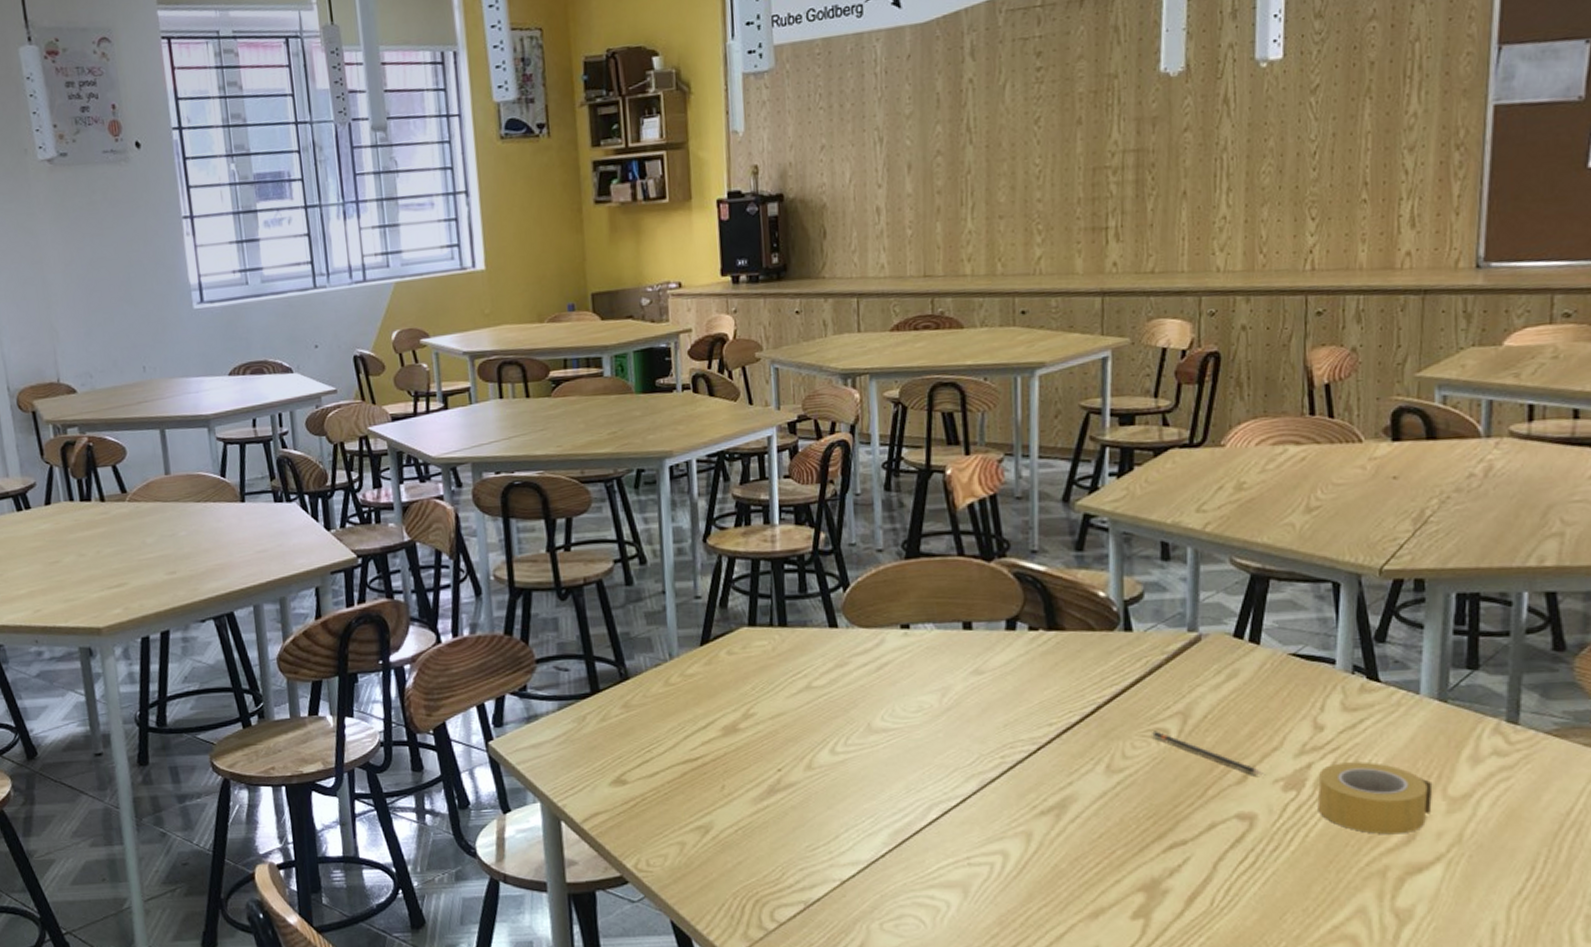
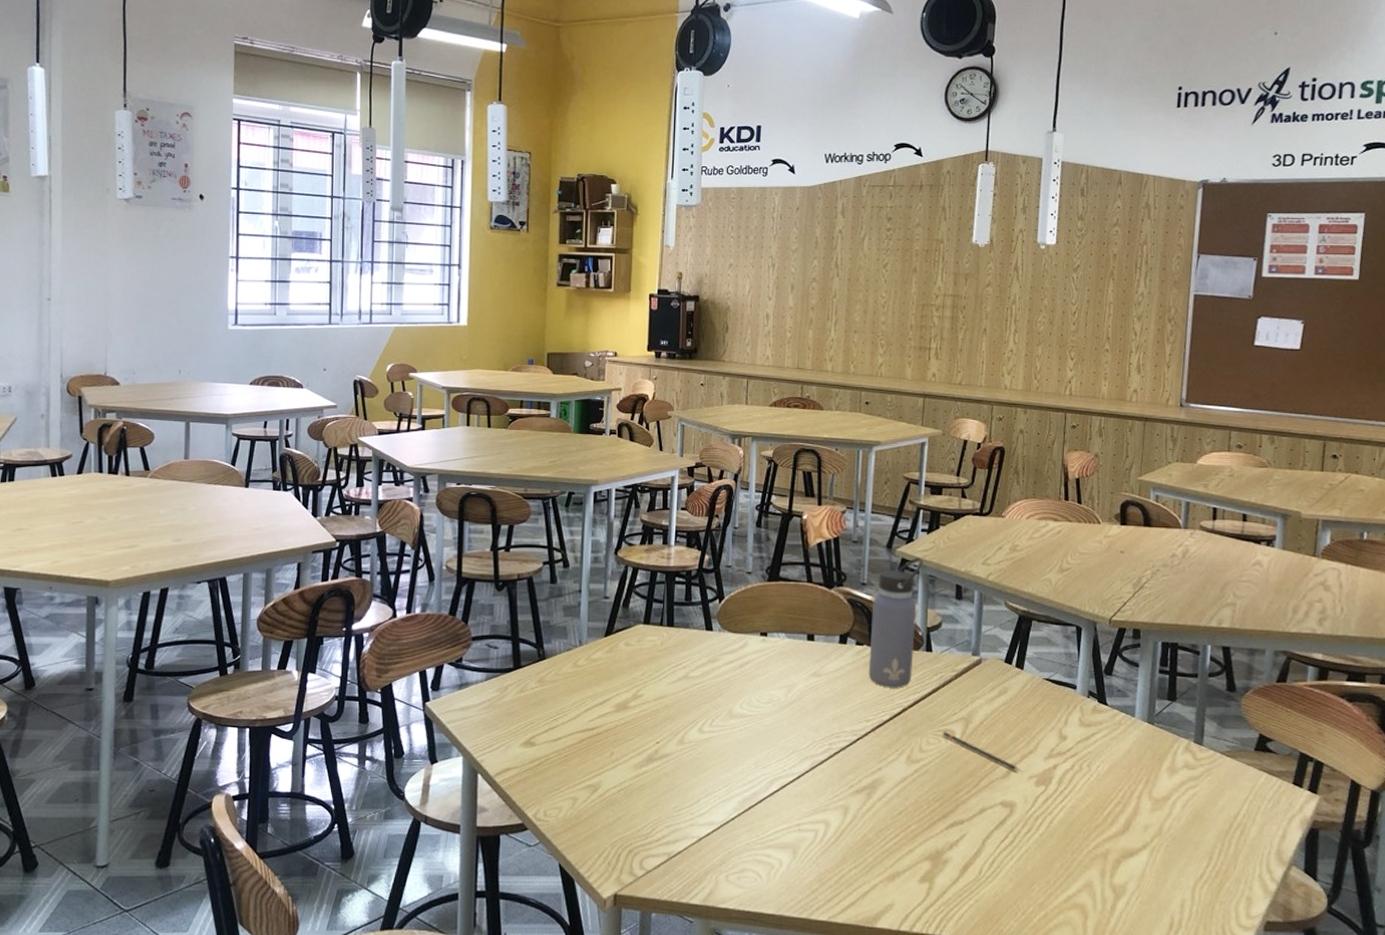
water bottle: none [1047,510,1115,681] -> present [868,557,924,687]
adhesive tape: present [1317,762,1433,835] -> none [1060,766,1142,825]

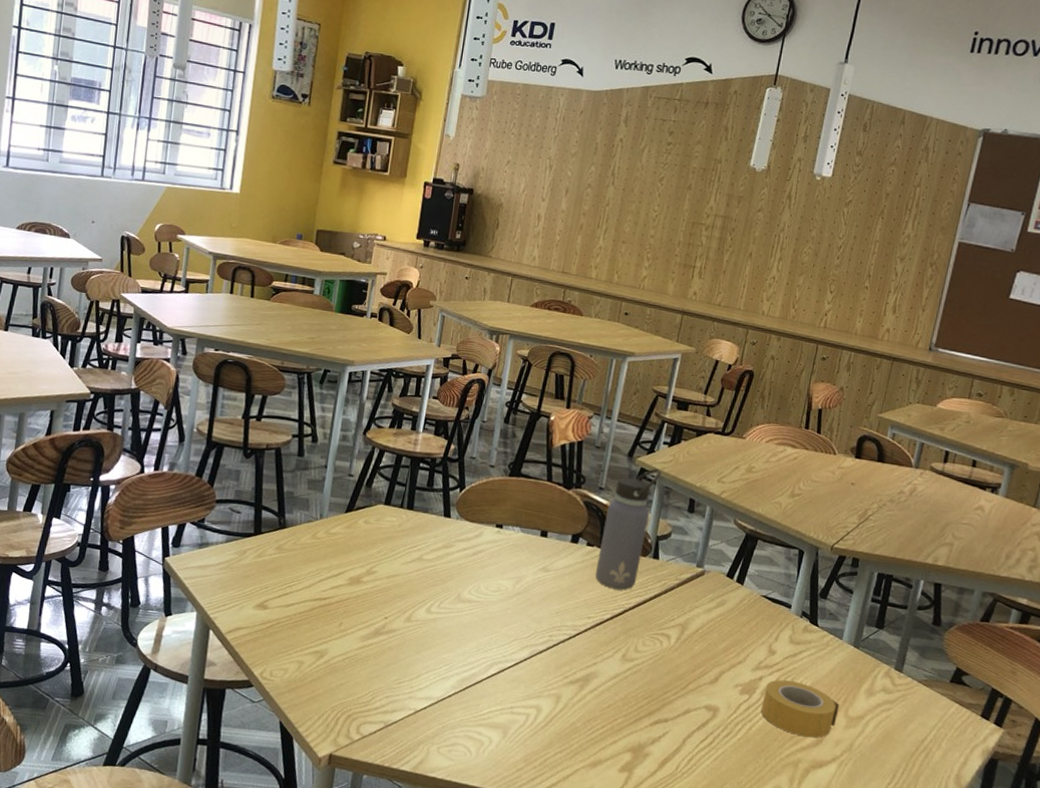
pencil: present [942,731,1023,773] -> none [658,635,730,681]
adhesive tape: none [1060,766,1142,825] -> present [761,679,840,738]

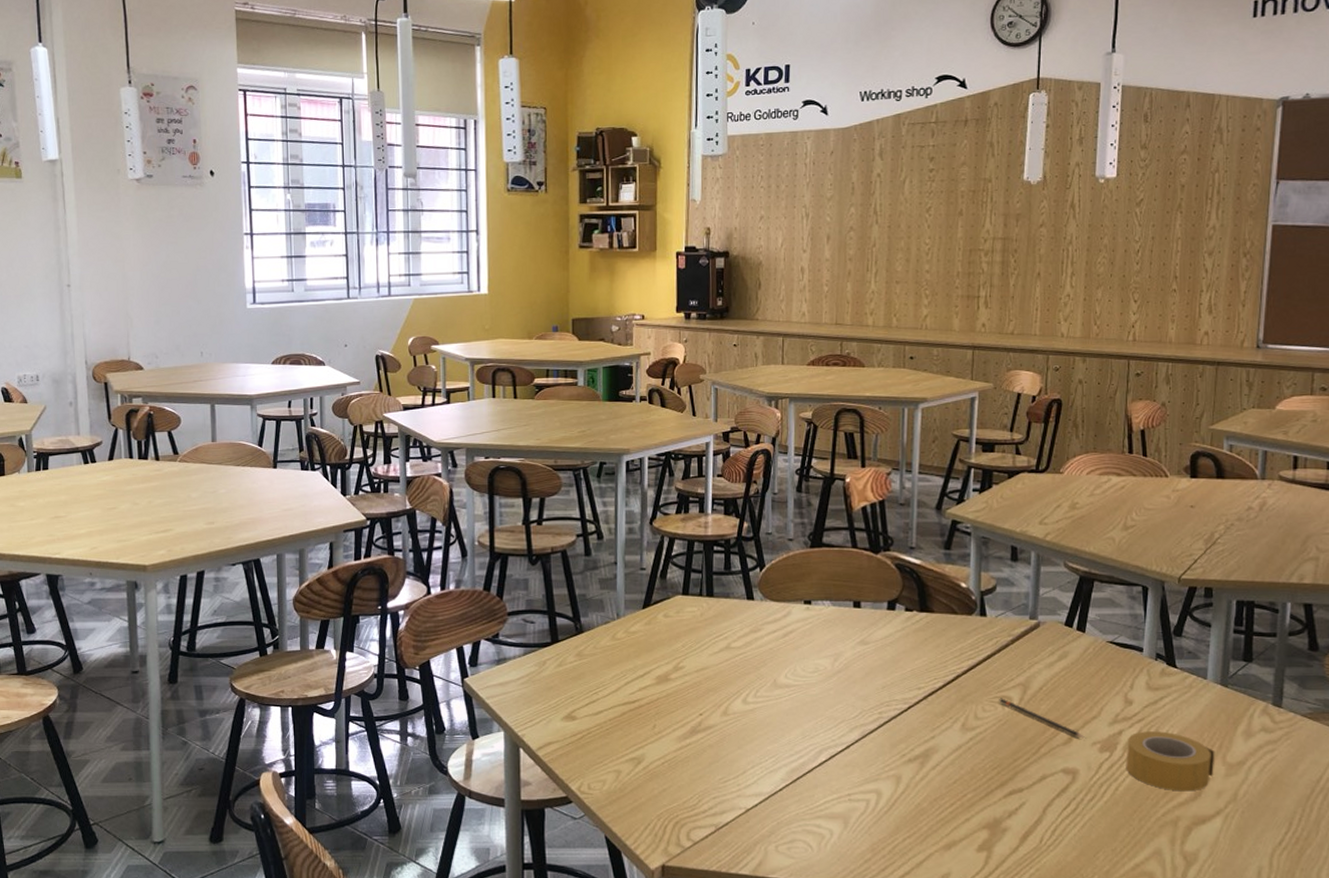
water bottle: present [595,468,662,590] -> none [918,518,976,653]
pencil: none [658,635,730,681] -> present [999,698,1086,739]

